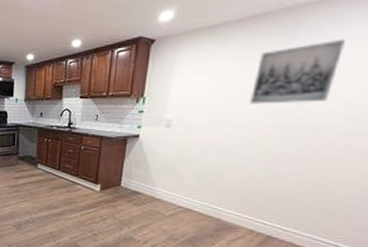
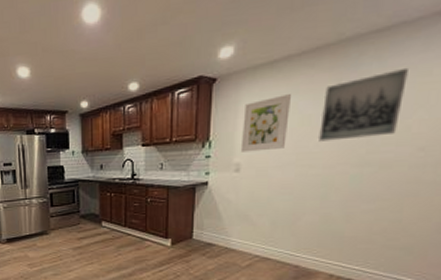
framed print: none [172,58,226,110] -> present [240,94,291,152]

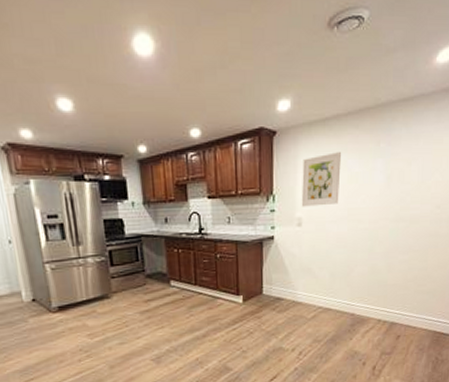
wall art: present [319,67,408,142] -> none [365,135,427,198]

